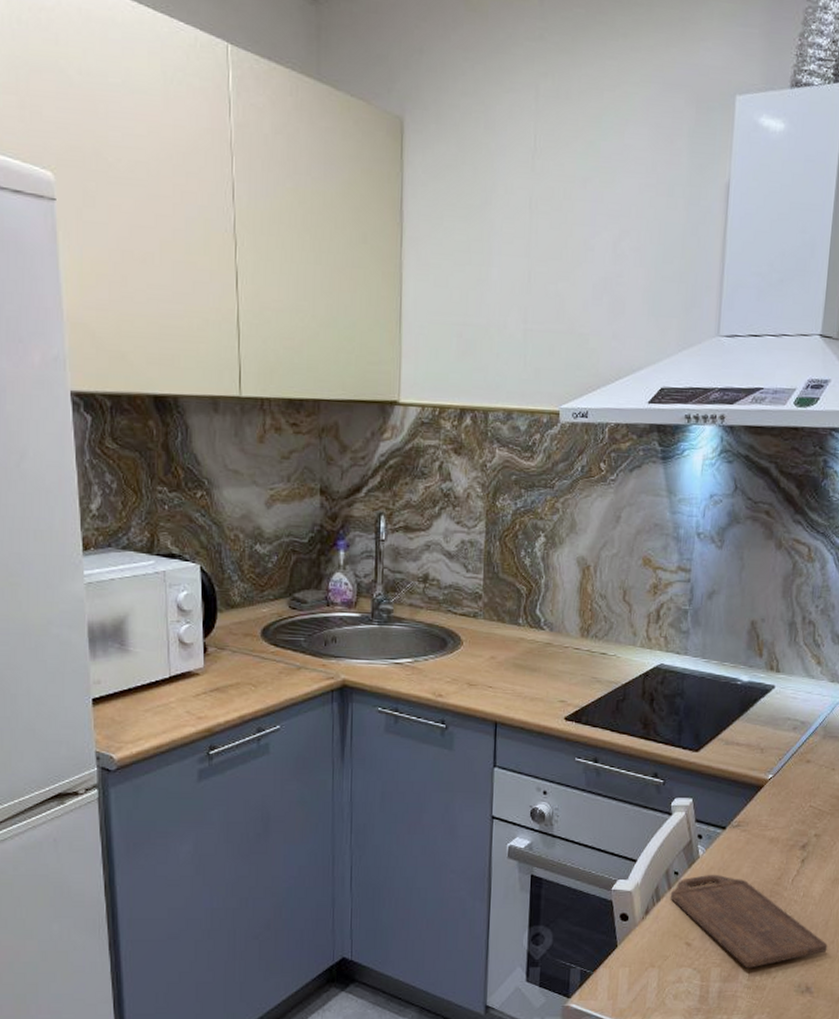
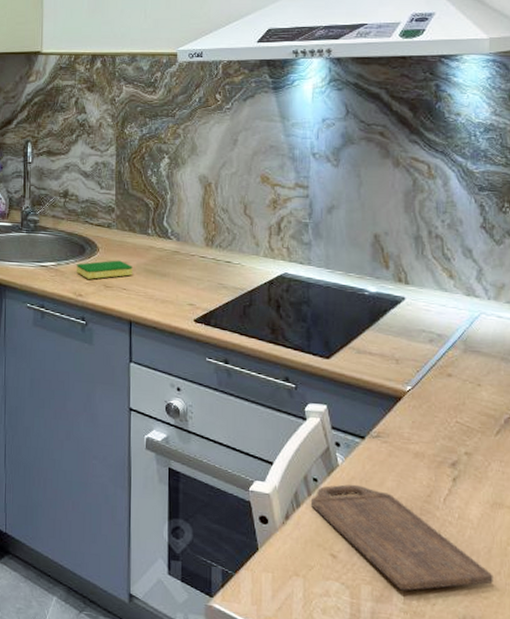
dish sponge: none [437,654,500,677] -> present [77,260,132,279]

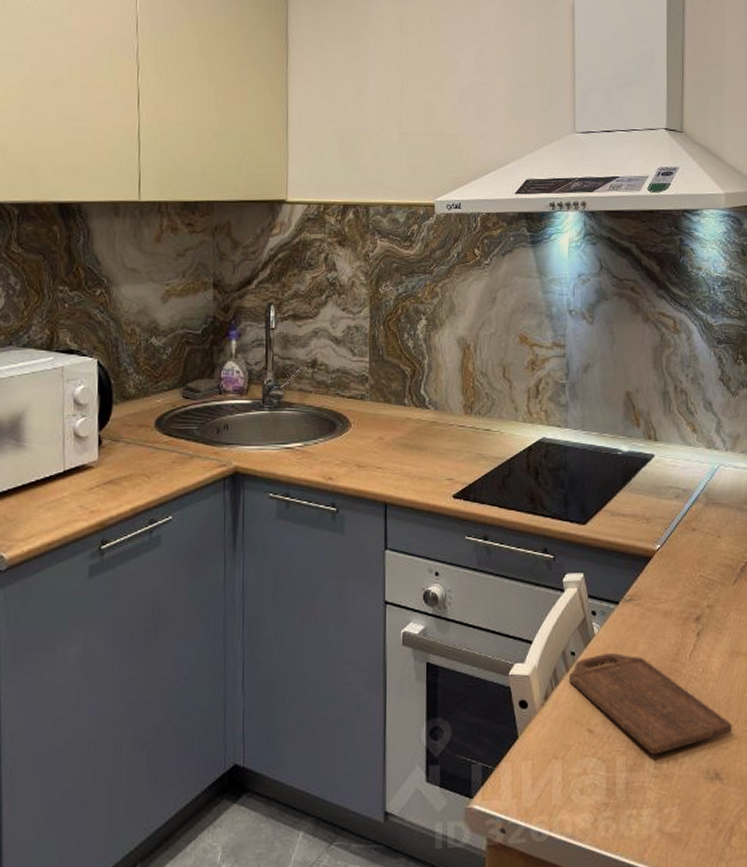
dish sponge: present [77,260,132,279] -> none [326,436,388,459]

